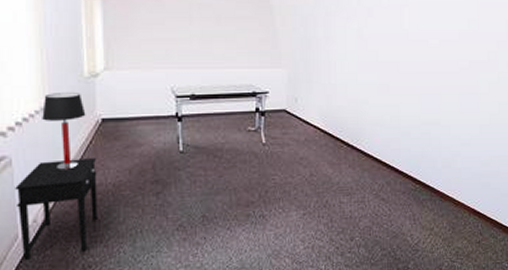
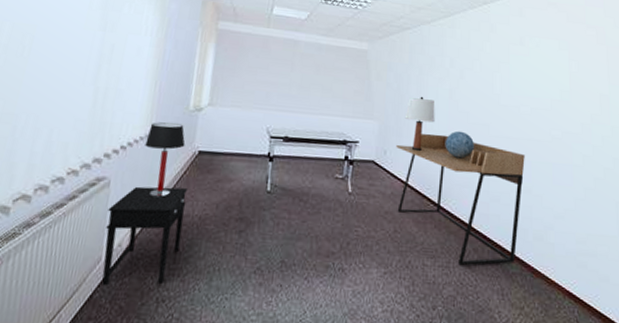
desk: none [307,76,434,199] -> present [396,133,525,266]
lamp: none [313,39,344,96] -> present [404,96,435,152]
decorative globe: none [355,71,385,98] -> present [445,130,475,159]

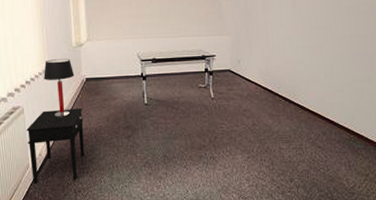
desk: present [396,133,525,266] -> none [248,40,366,147]
lamp: present [404,96,435,152] -> none [253,9,281,58]
decorative globe: present [445,130,475,159] -> none [291,35,319,59]

